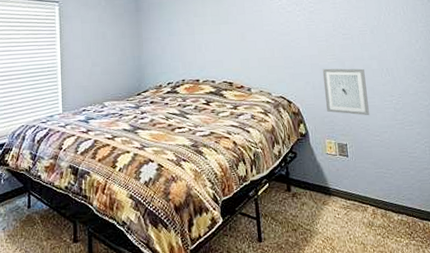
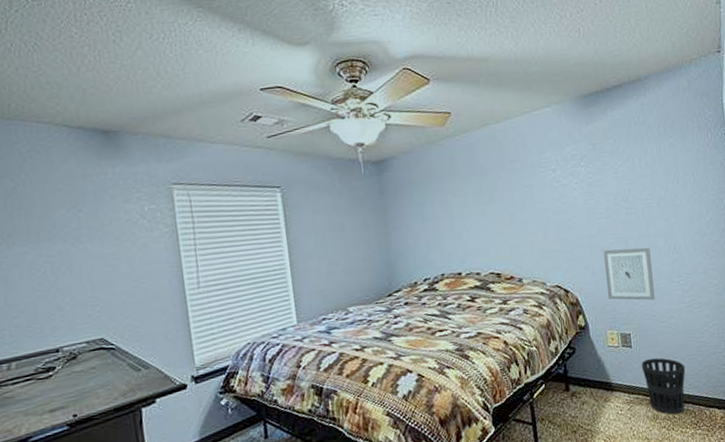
wastebasket: none [357,168,399,223] -> present [641,358,686,415]

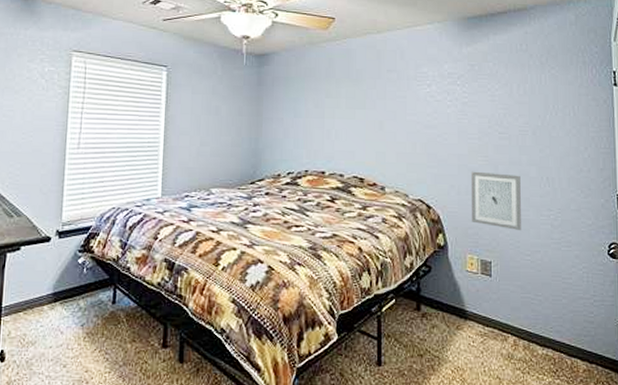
wastebasket: present [641,358,686,415] -> none [500,291,548,357]

